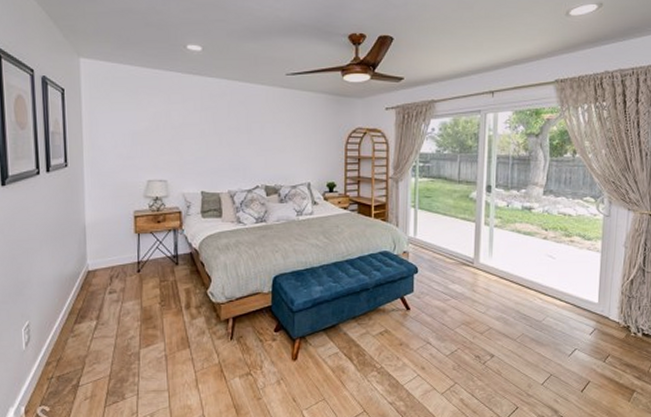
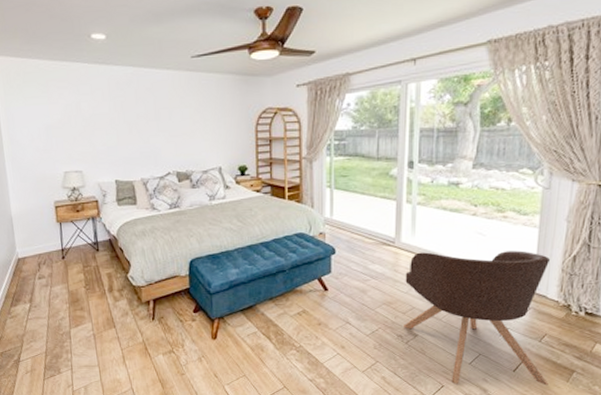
armchair: none [481,273,613,406] -> present [404,250,550,386]

